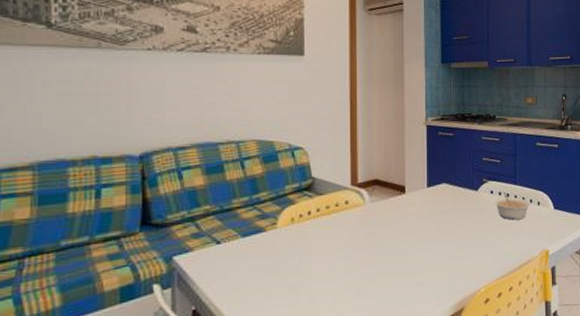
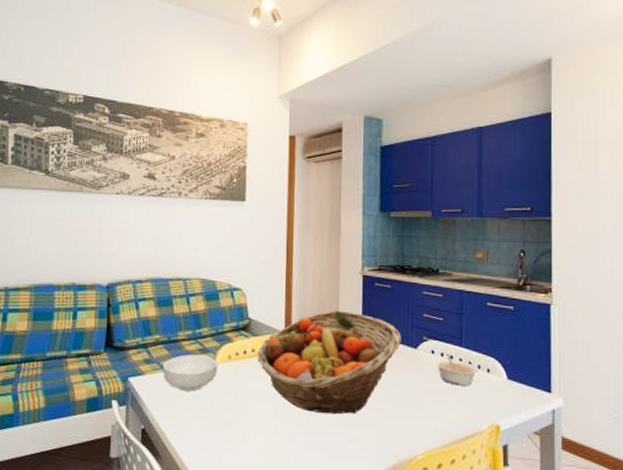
cereal bowl: none [216,221,279,262] -> present [163,354,217,391]
fruit basket: none [323,161,464,264] -> present [257,310,401,415]

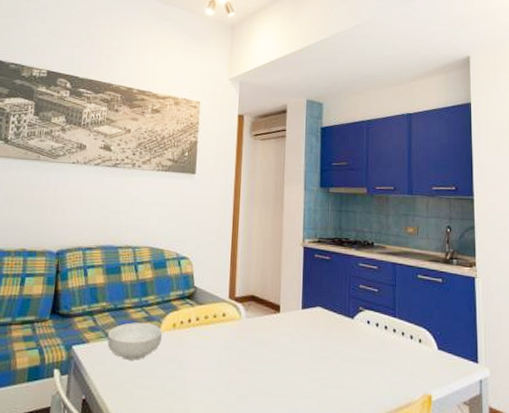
fruit basket: present [257,310,401,415] -> none [201,280,339,384]
legume: present [434,353,479,386] -> none [370,323,411,356]

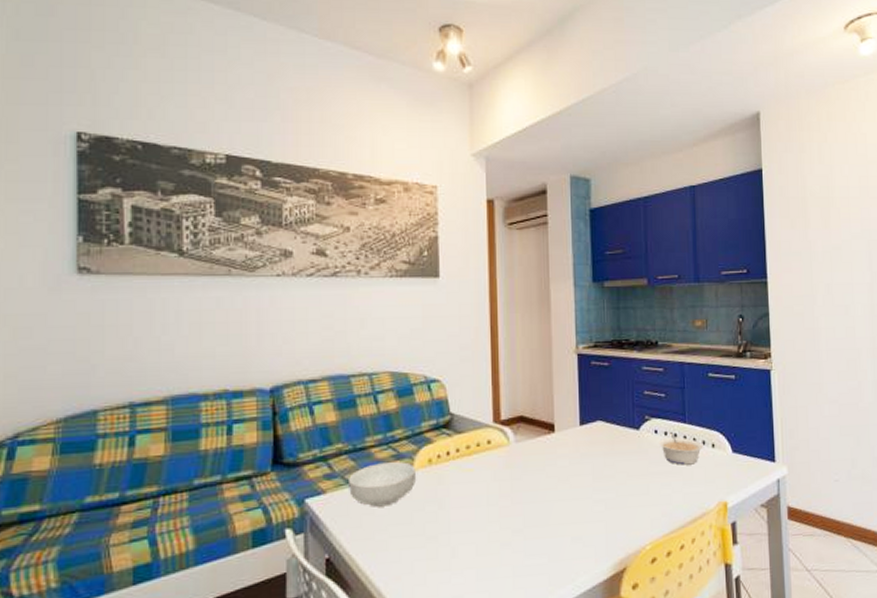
legume: none [370,323,411,356] -> present [658,431,703,465]

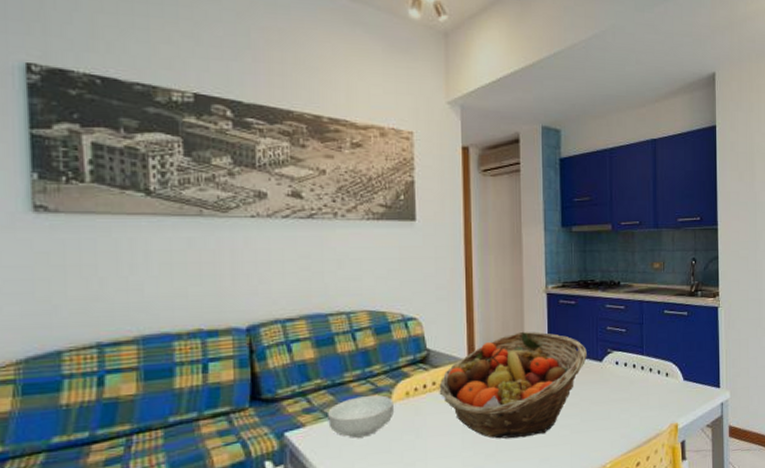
fruit basket: none [463,395,622,513] -> present [439,331,587,439]
legume: present [658,431,703,465] -> none [618,362,658,393]

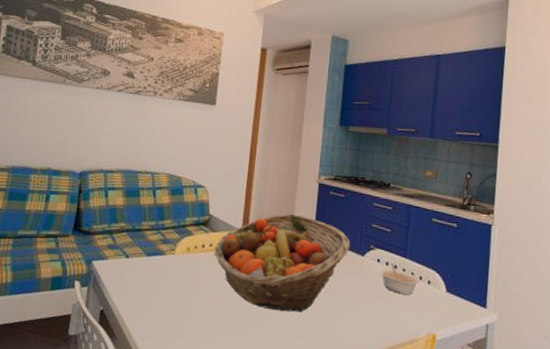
cereal bowl: present [328,395,394,438] -> none [125,243,177,279]
legume: none [618,362,658,393] -> present [379,262,420,295]

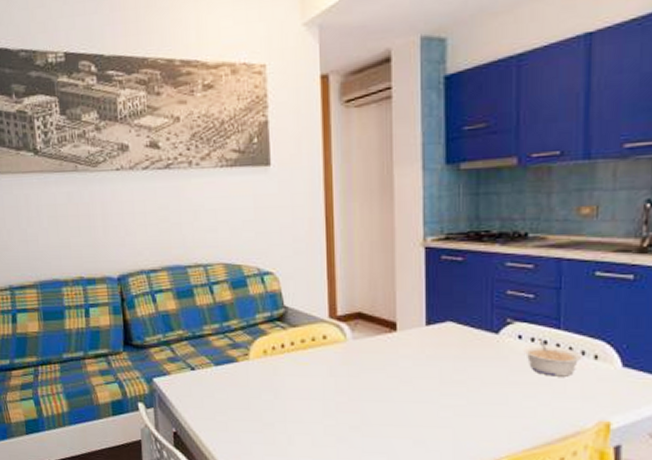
fruit basket: present [214,213,350,313] -> none [298,291,477,413]

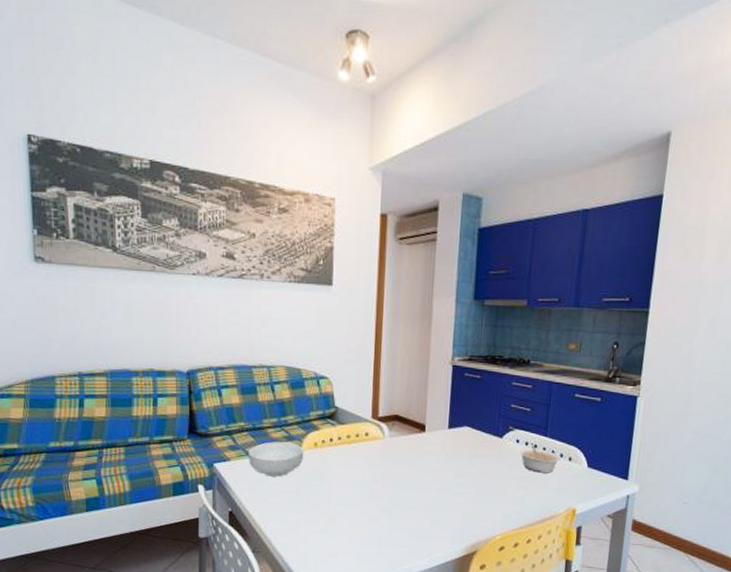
cereal bowl: none [190,351,252,391] -> present [249,442,303,477]

